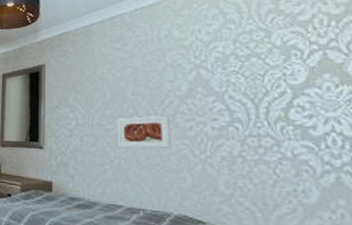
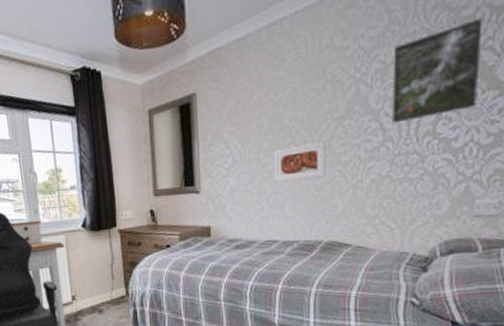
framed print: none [232,22,332,106] -> present [392,17,483,124]

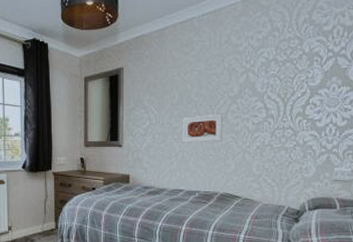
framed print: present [392,17,483,124] -> none [273,33,338,105]

